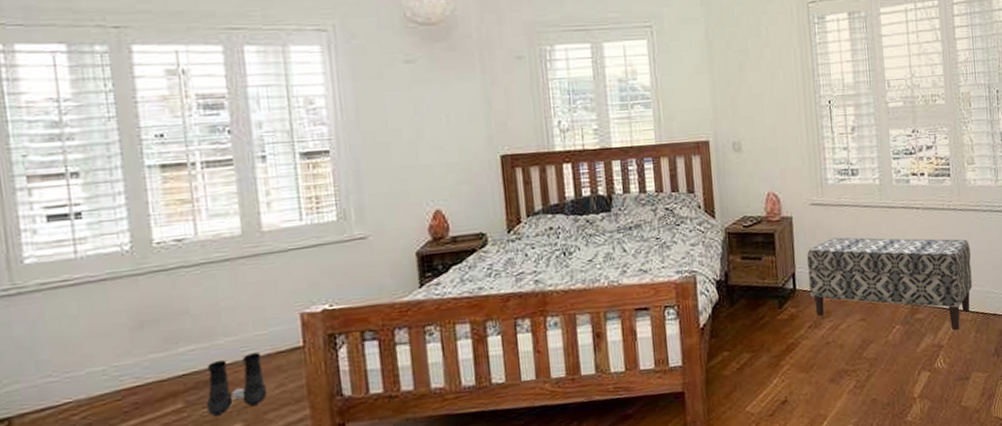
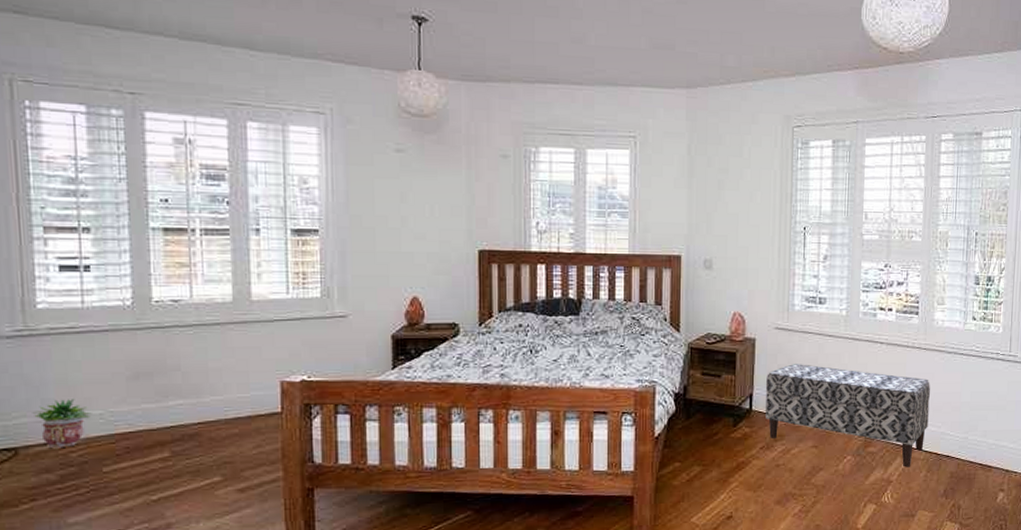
potted plant: none [25,357,94,414] -> present [32,399,92,449]
boots: present [206,353,267,417] -> none [190,414,245,468]

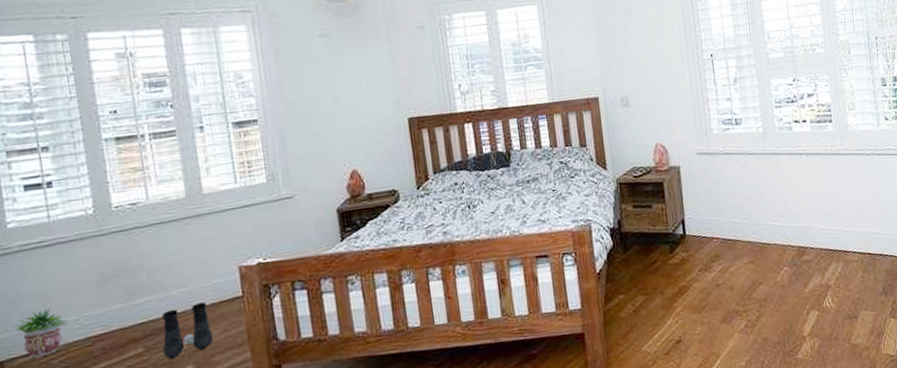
boots: none [190,414,245,468] -> present [161,302,213,360]
bench: present [766,364,930,467] -> none [695,182,858,271]

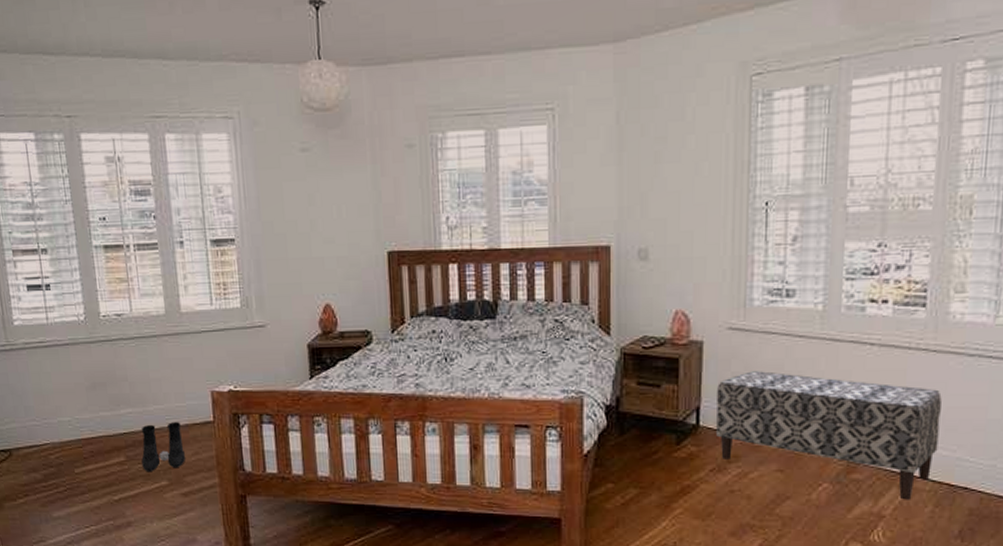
potted plant: present [13,309,68,359] -> none [19,407,63,451]
bench: none [695,182,858,271] -> present [716,371,942,500]

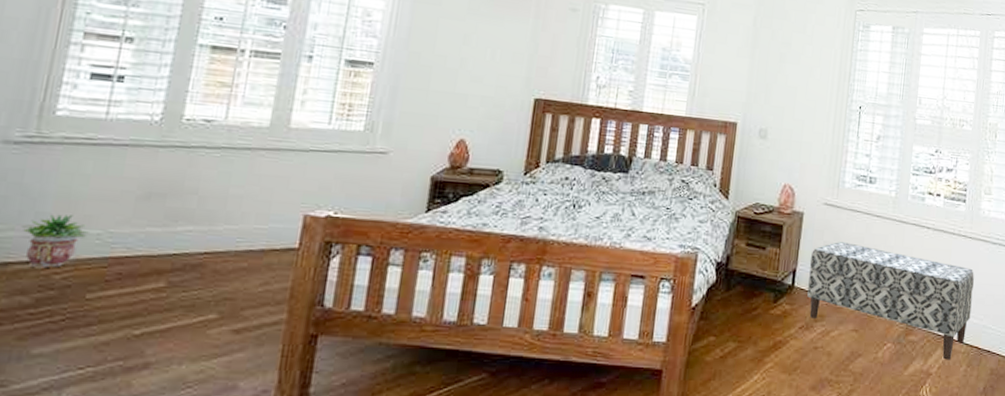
potted plant: none [19,407,63,451] -> present [21,214,89,269]
boots: present [141,422,185,473] -> none [187,246,256,303]

